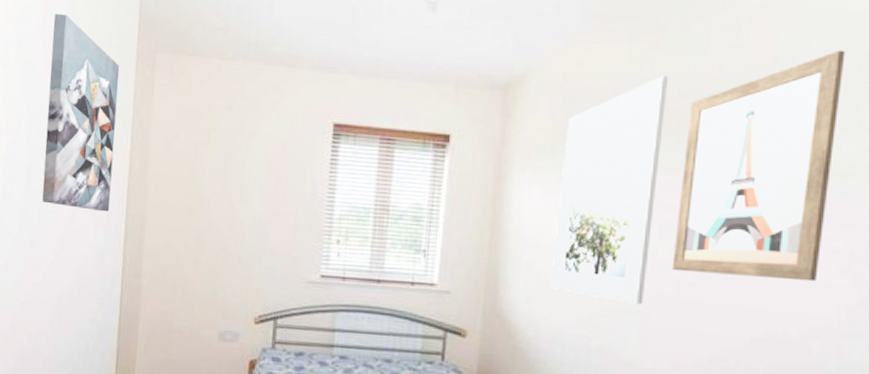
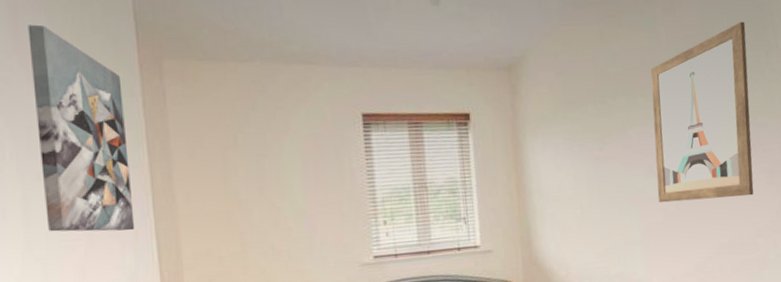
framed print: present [550,75,669,305] -> none [563,49,643,235]

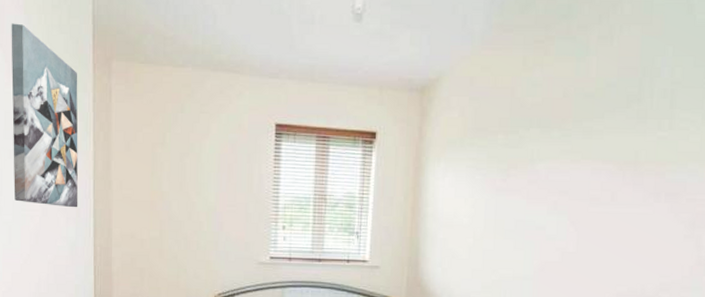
wall art: present [650,21,754,203] -> none [557,55,694,247]

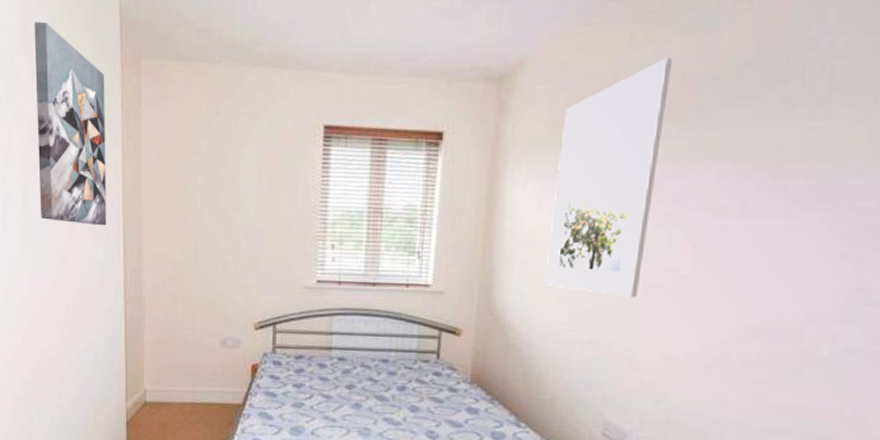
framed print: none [461,78,556,271] -> present [544,57,673,298]

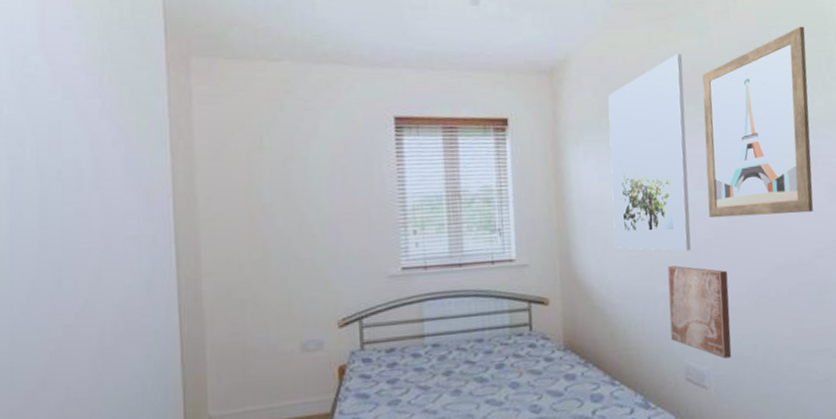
wall art: present [34,21,107,226] -> none [56,20,154,235]
wall art: none [592,312,679,421] -> present [667,265,732,359]
wall art: none [668,19,866,269] -> present [702,26,814,218]

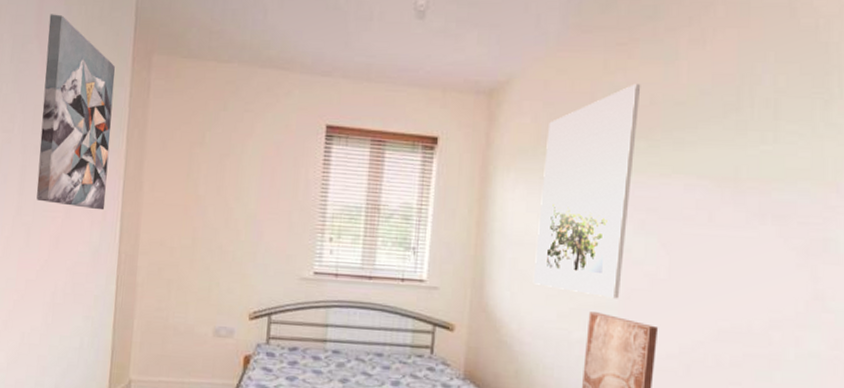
wall art: none [56,20,154,235] -> present [36,14,116,210]
wall art: present [702,26,814,218] -> none [645,62,800,277]

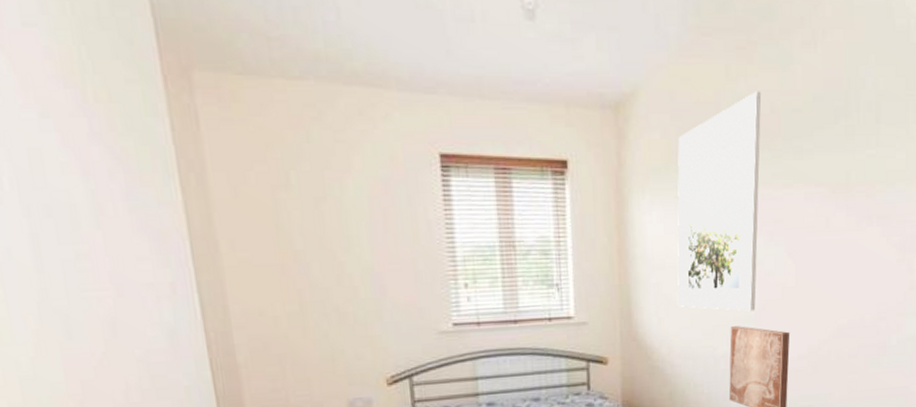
wall art: present [36,14,116,210] -> none [14,13,172,282]

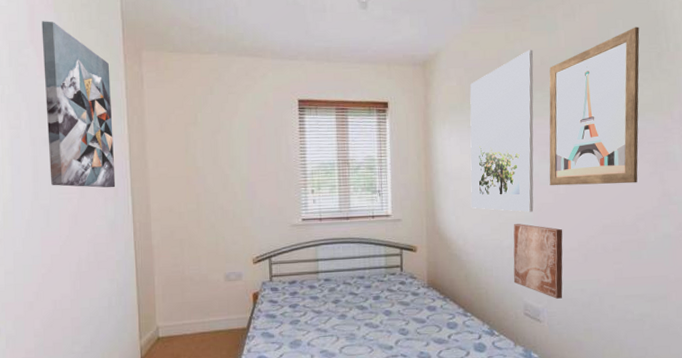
wall art: none [14,13,172,282] -> present [41,21,116,188]
wall art: none [776,64,896,277] -> present [549,27,640,186]

